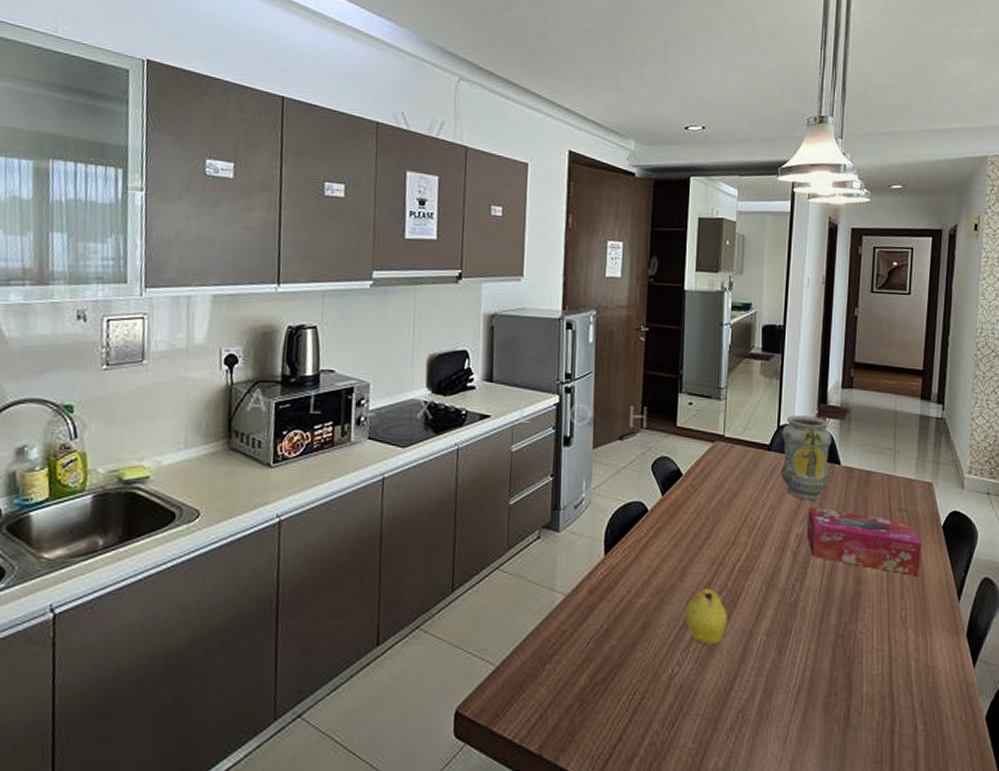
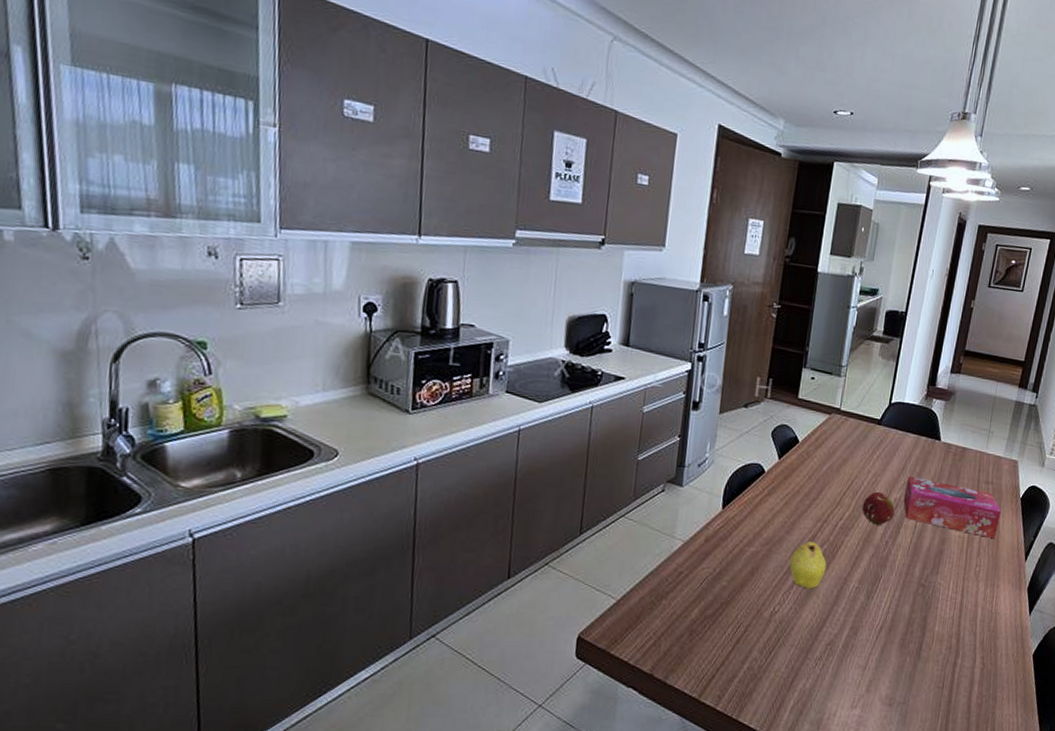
fruit: none [761,526,798,566] -> present [862,491,895,525]
vase: present [781,415,832,500] -> none [887,394,937,471]

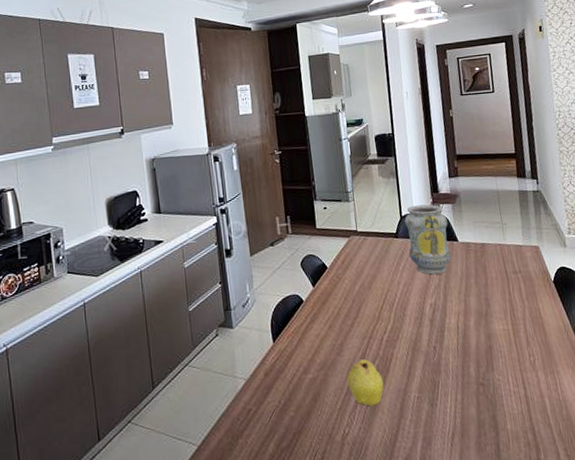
fruit: present [862,491,895,525] -> none [401,300,435,332]
vase: none [887,394,937,471] -> present [404,204,452,275]
tissue box: present [903,476,1001,539] -> none [436,280,540,326]

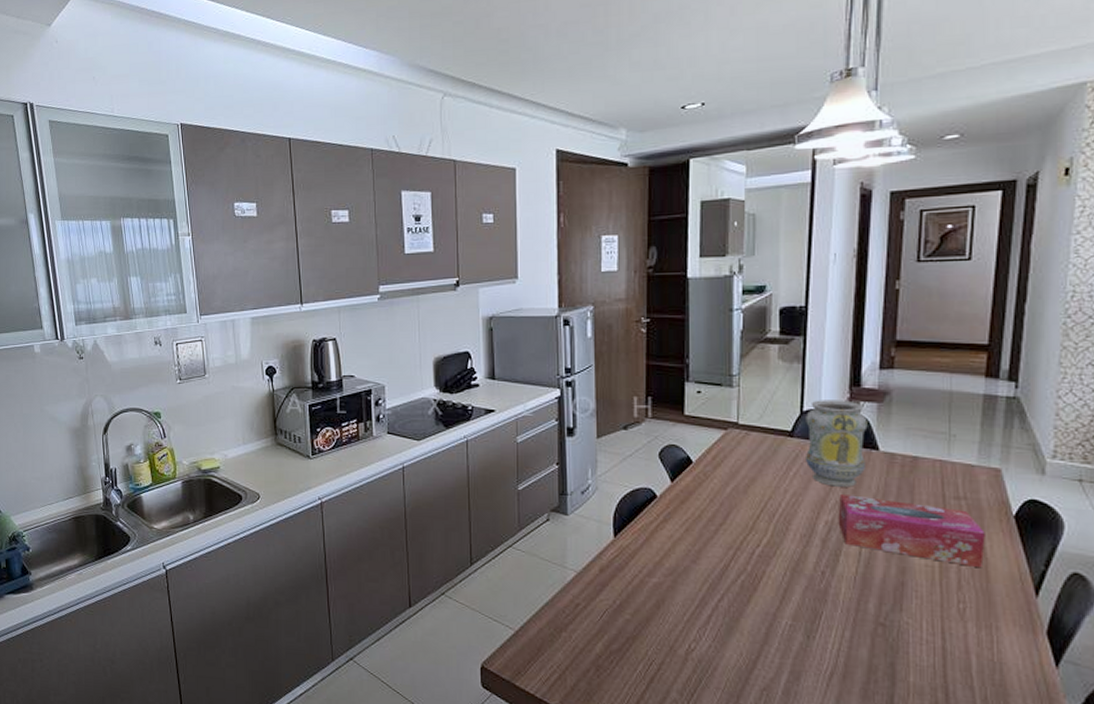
fruit: present [347,359,384,407] -> none [701,572,747,625]
tissue box: none [436,280,540,326] -> present [838,494,985,569]

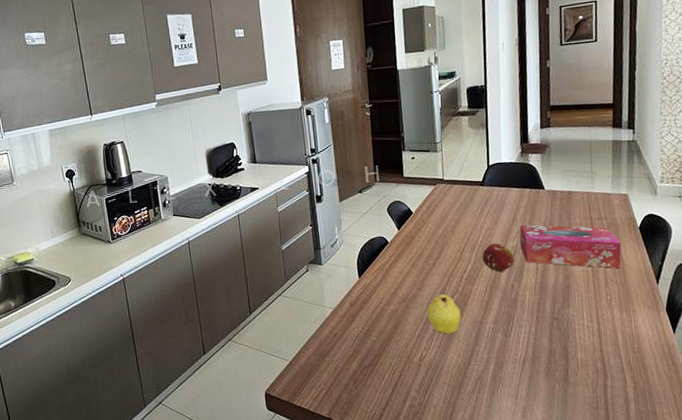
fruit: none [701,572,747,625] -> present [427,294,461,335]
fruit: none [783,513,828,552] -> present [482,243,514,272]
vase: present [806,400,868,487] -> none [491,154,537,220]

